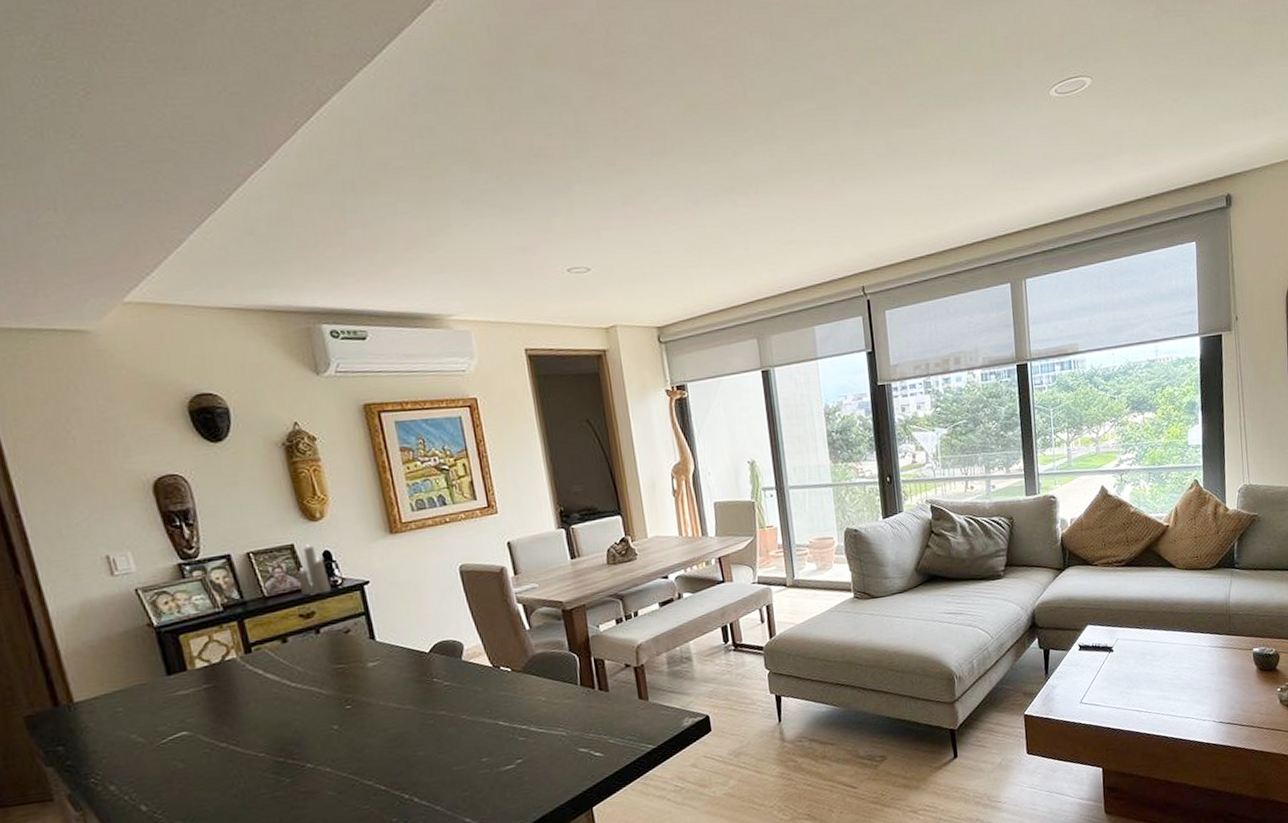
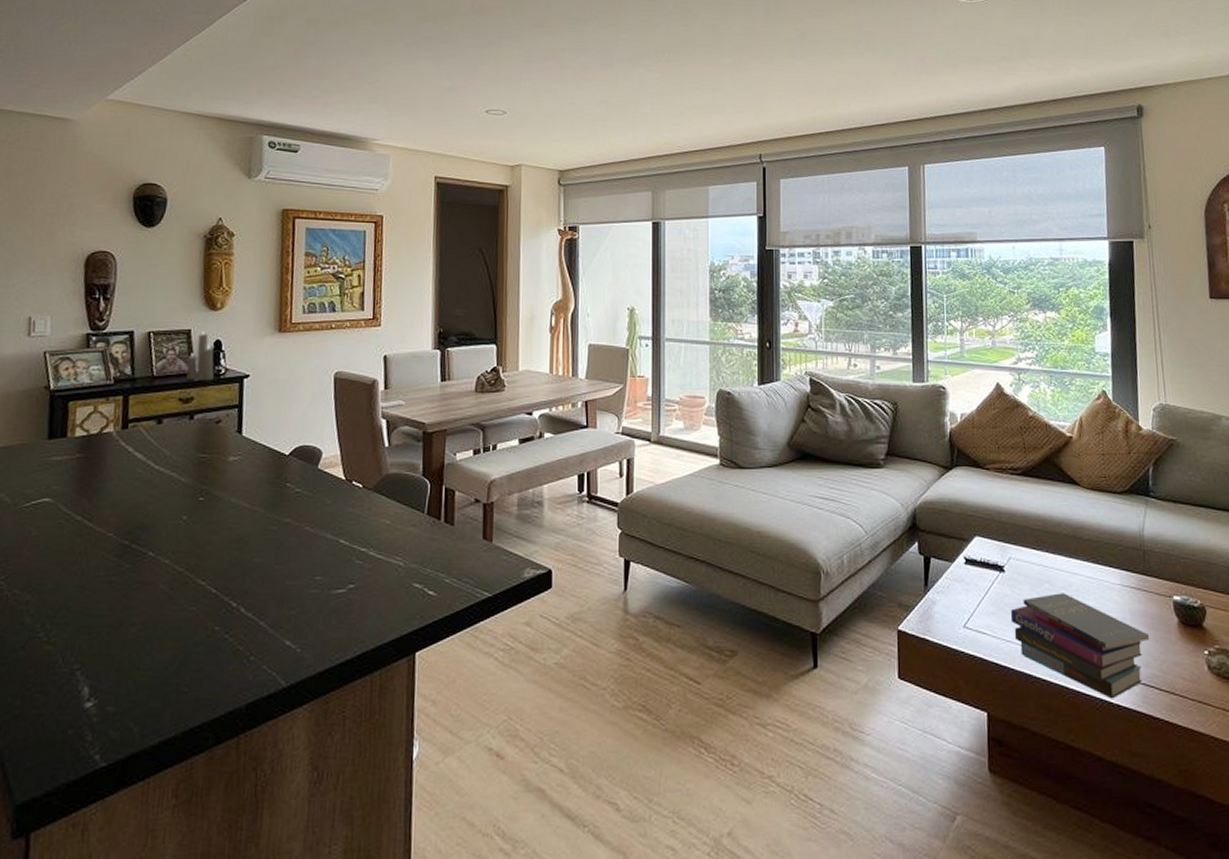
books: none [1119,660,1234,740] -> present [1010,593,1150,699]

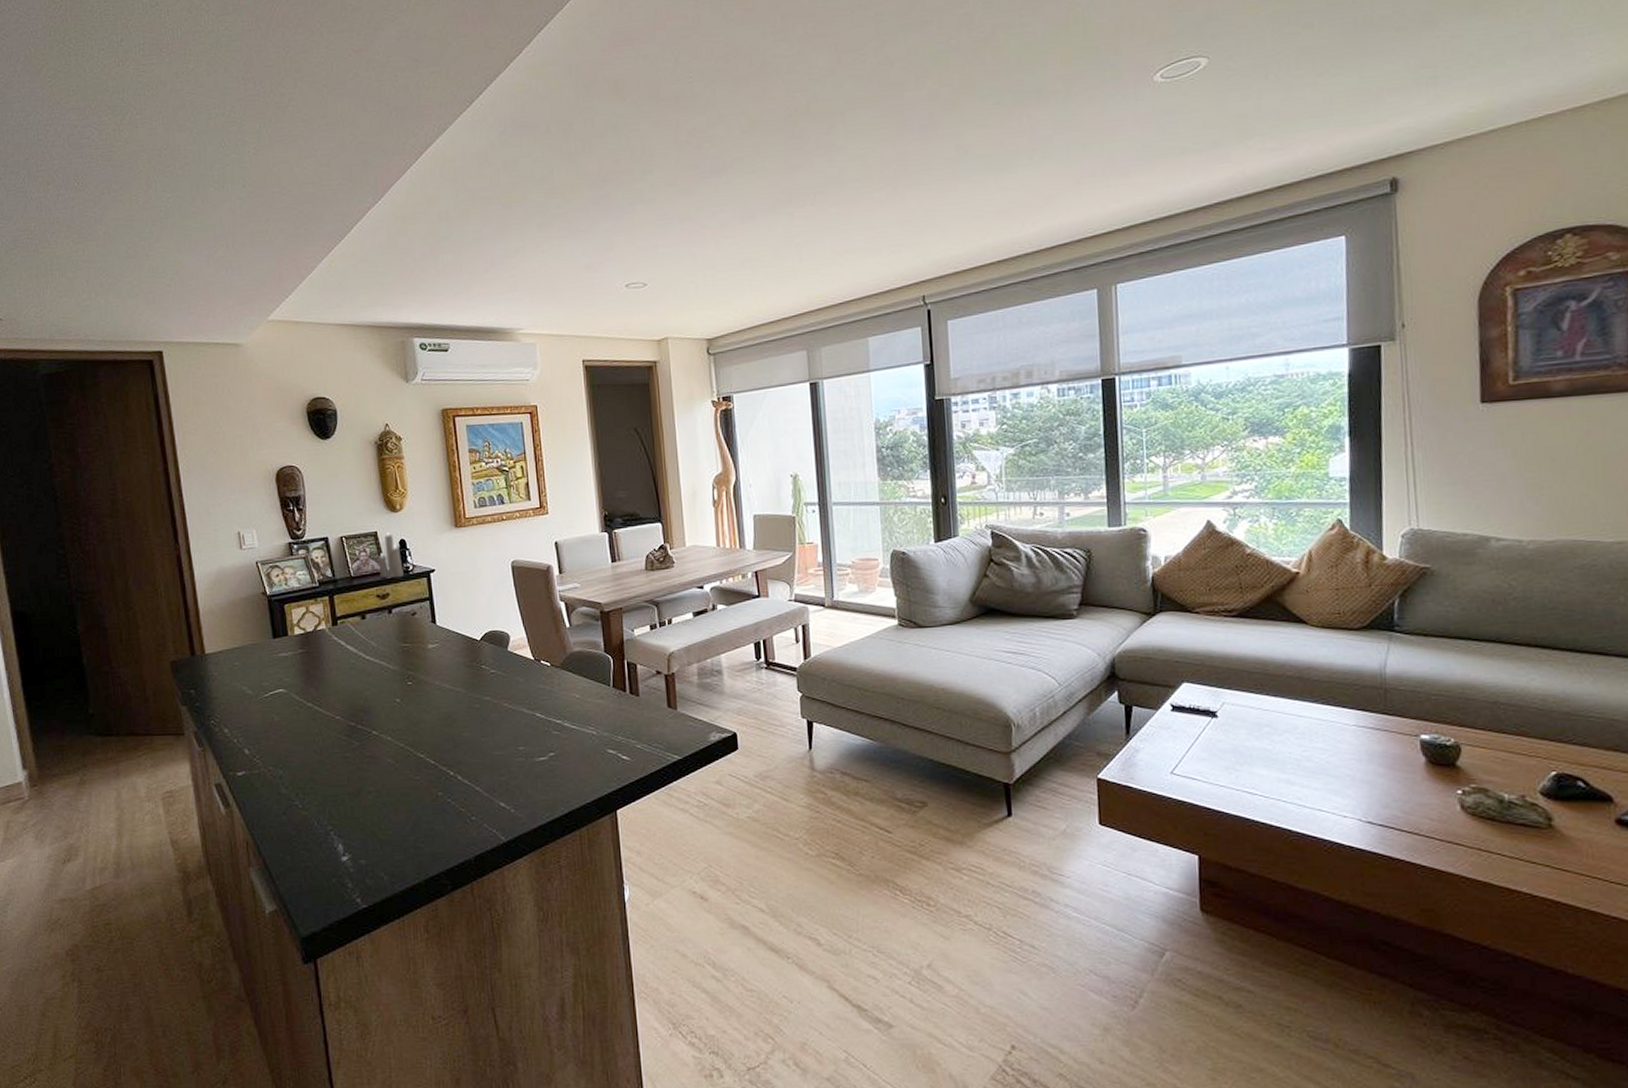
books: present [1010,593,1150,699] -> none [1224,736,1390,841]

